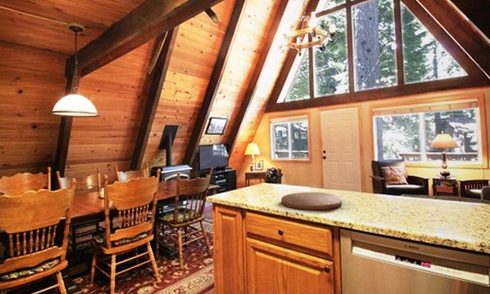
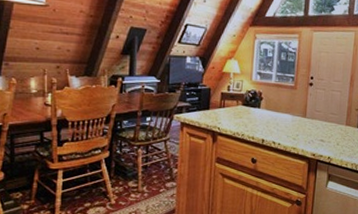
cutting board: present [281,191,343,212] -> none [258,119,325,142]

